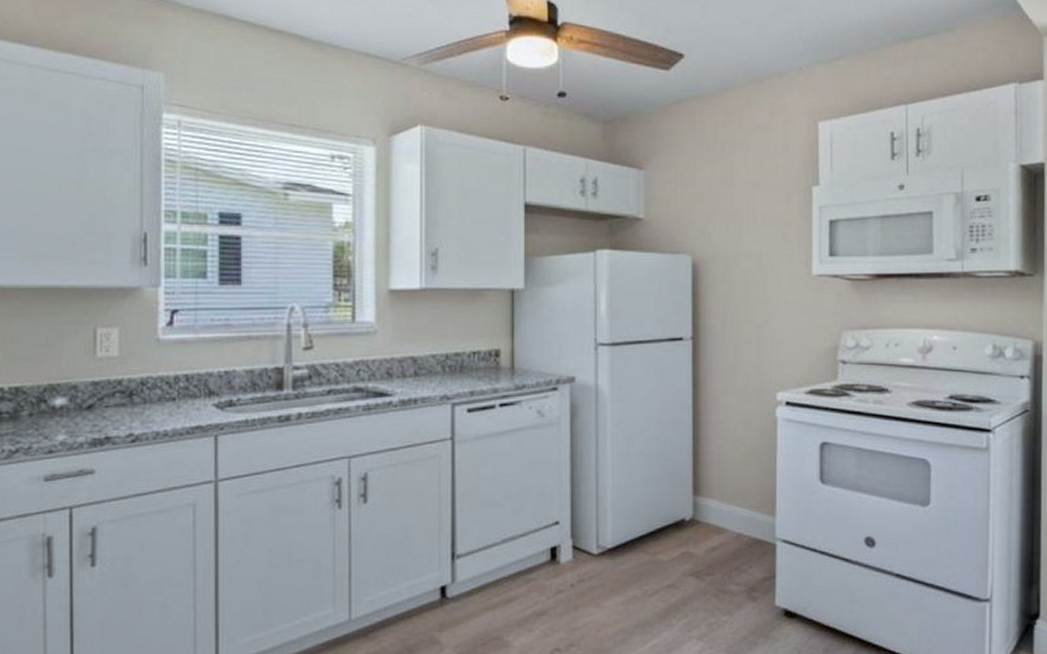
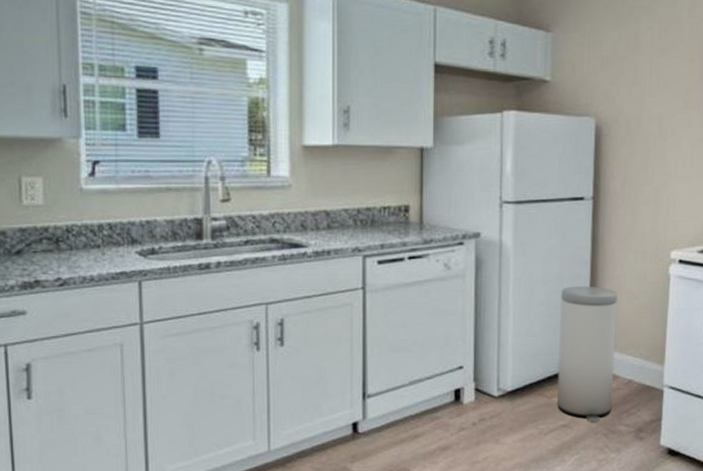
pedal bin: none [662,431,722,581] -> present [557,286,618,422]

